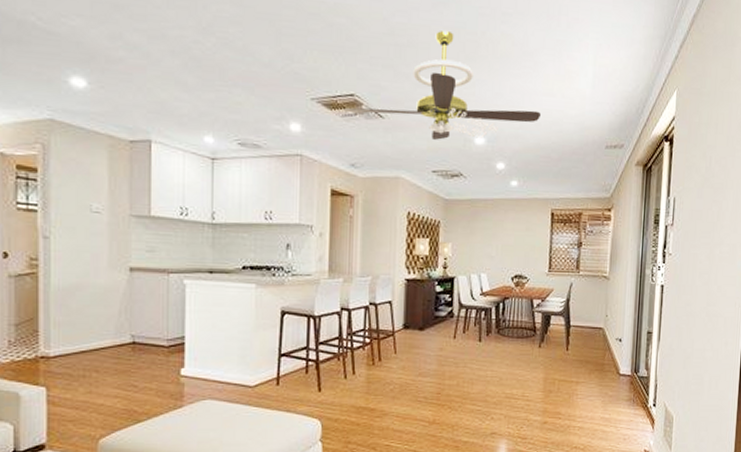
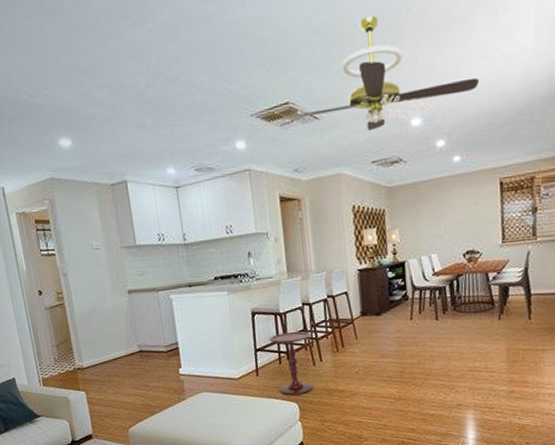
side table: none [297,338,348,411] -> present [269,331,313,396]

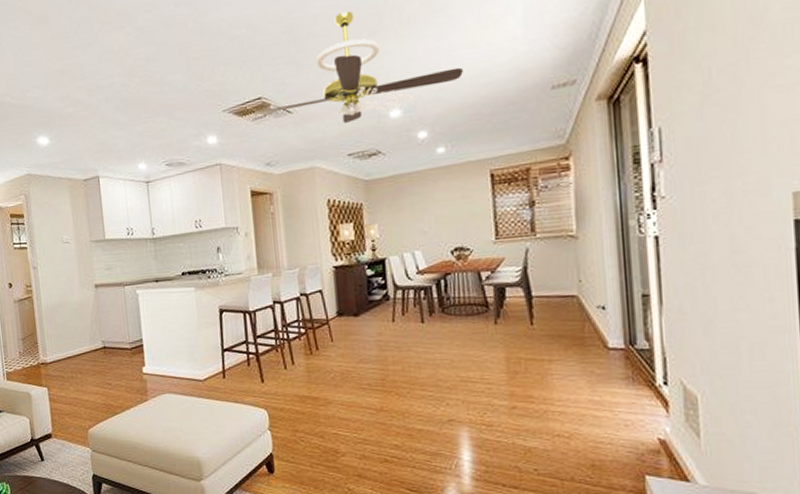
side table: present [269,331,313,396] -> none [237,331,284,402]

